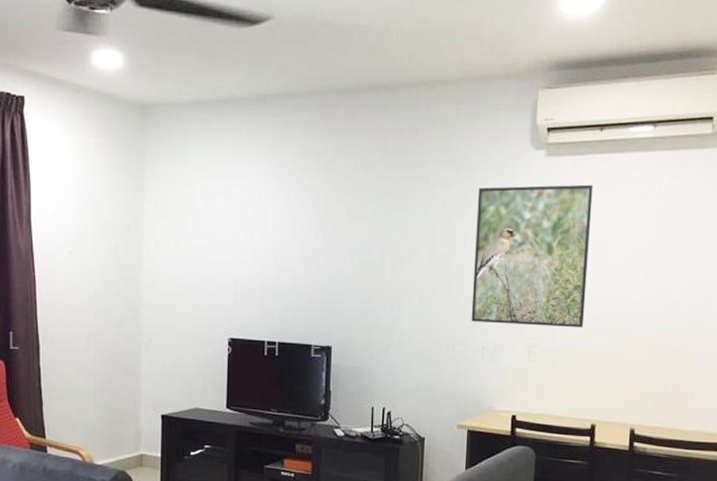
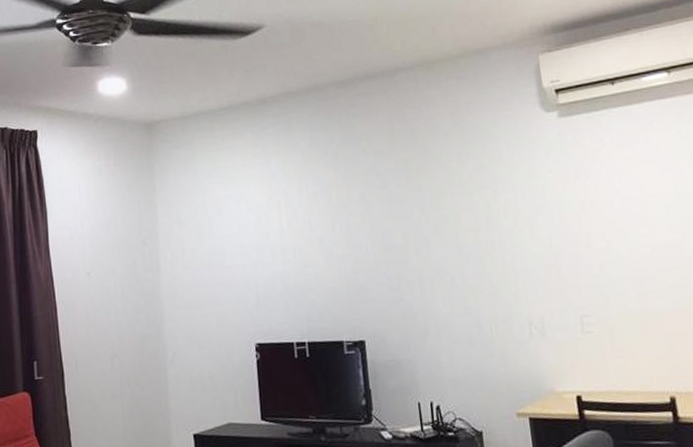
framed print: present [471,184,593,328] -> none [494,139,637,297]

